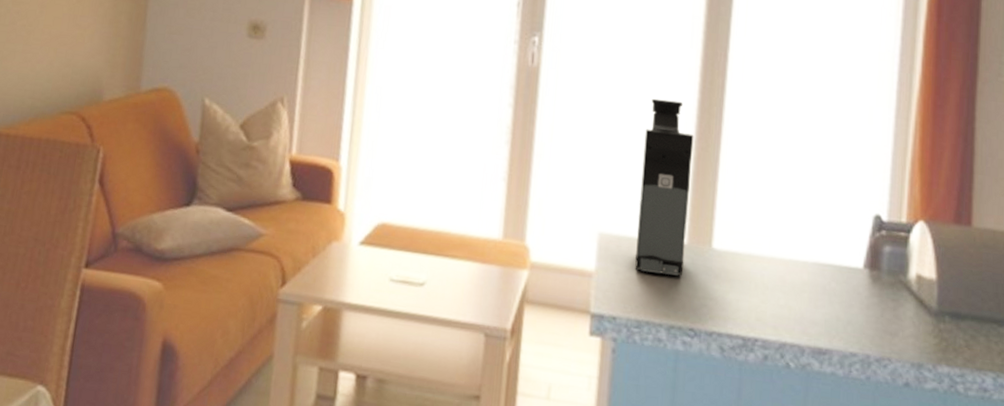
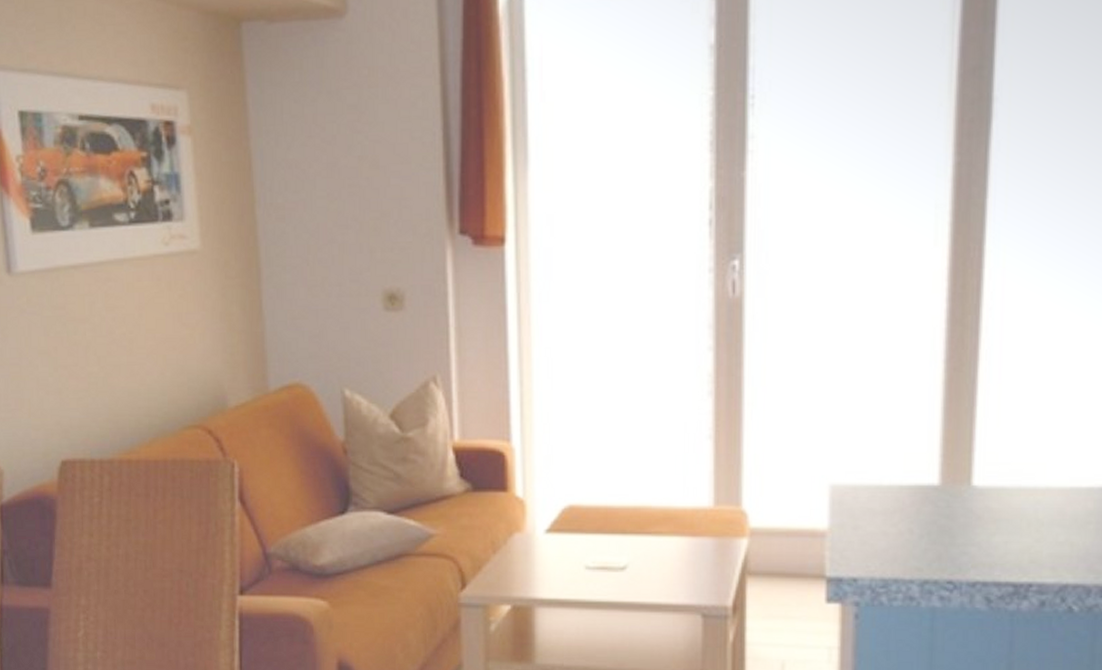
coffee maker: present [635,98,694,276] -> none [877,315,944,523]

